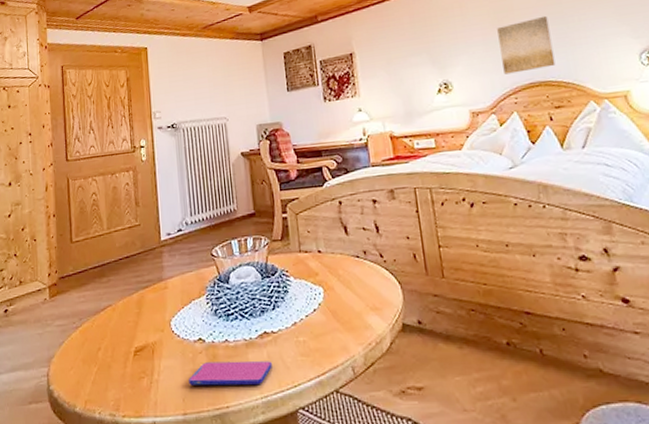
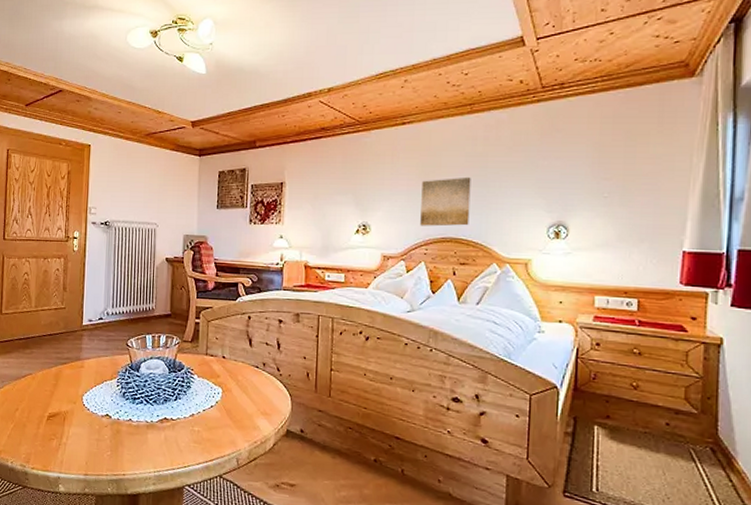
smartphone: present [189,361,272,386] -> none [93,435,167,460]

